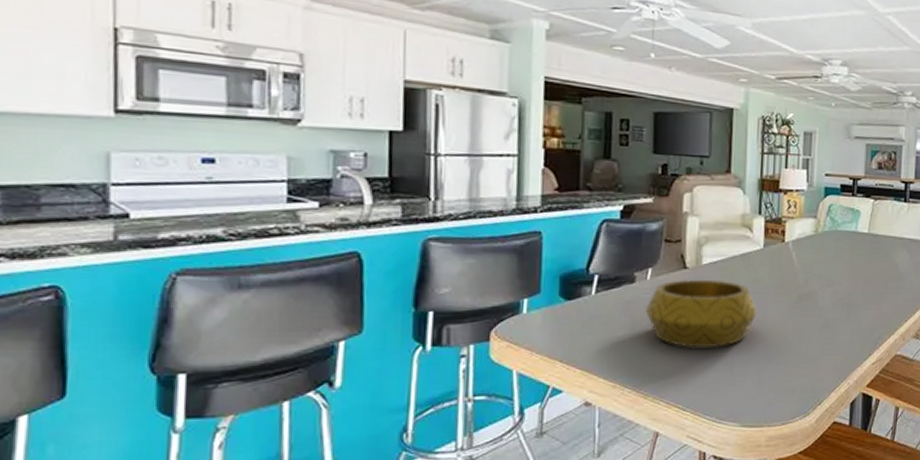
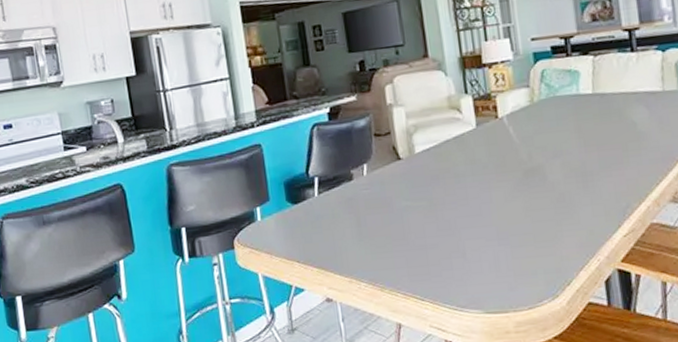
decorative bowl: present [645,279,757,348] -> none [367,166,482,238]

